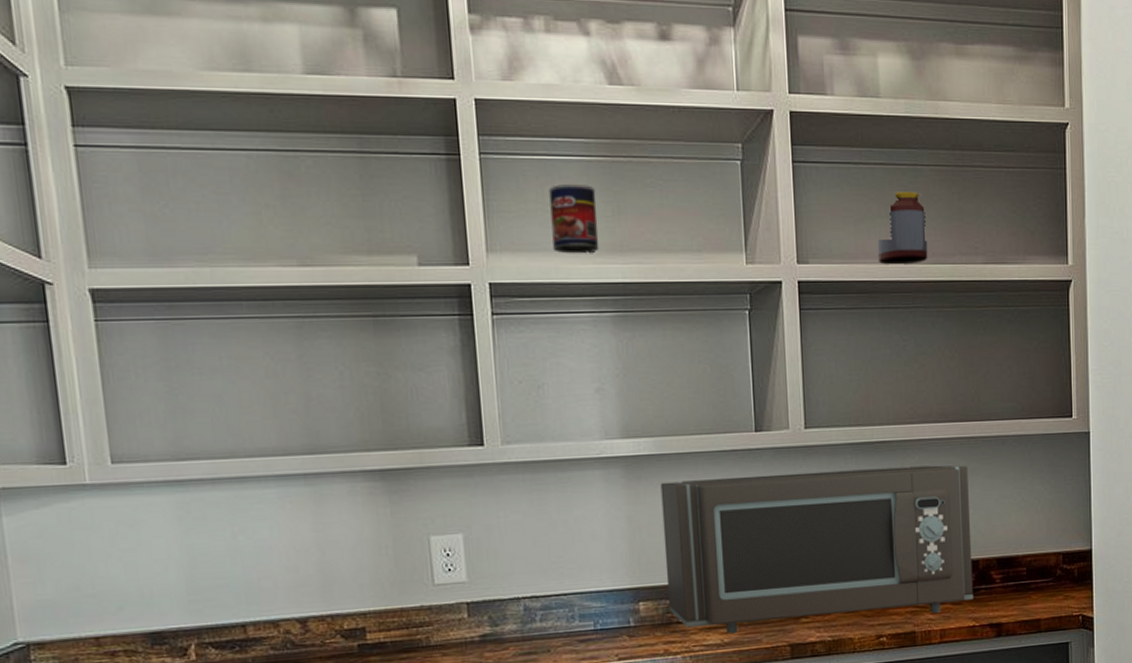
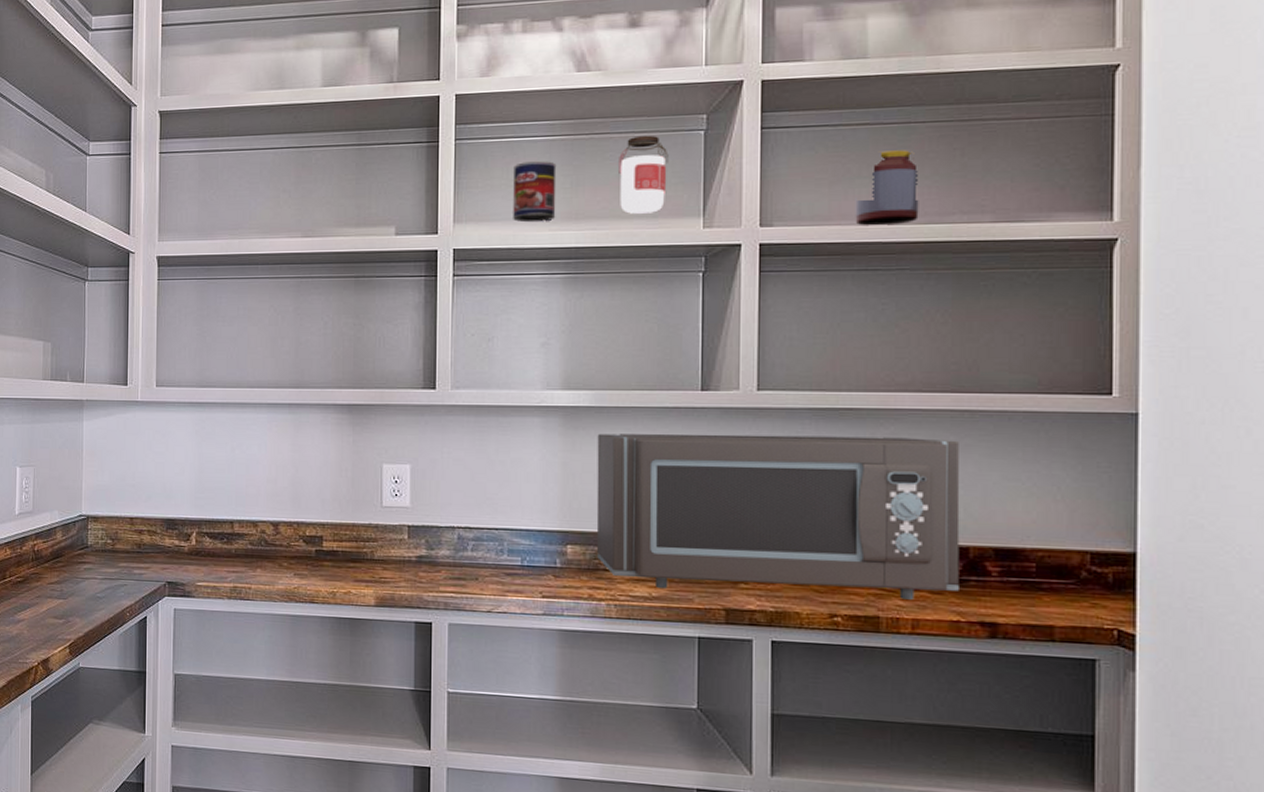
jar: none [659,161,709,247] -> present [619,135,669,214]

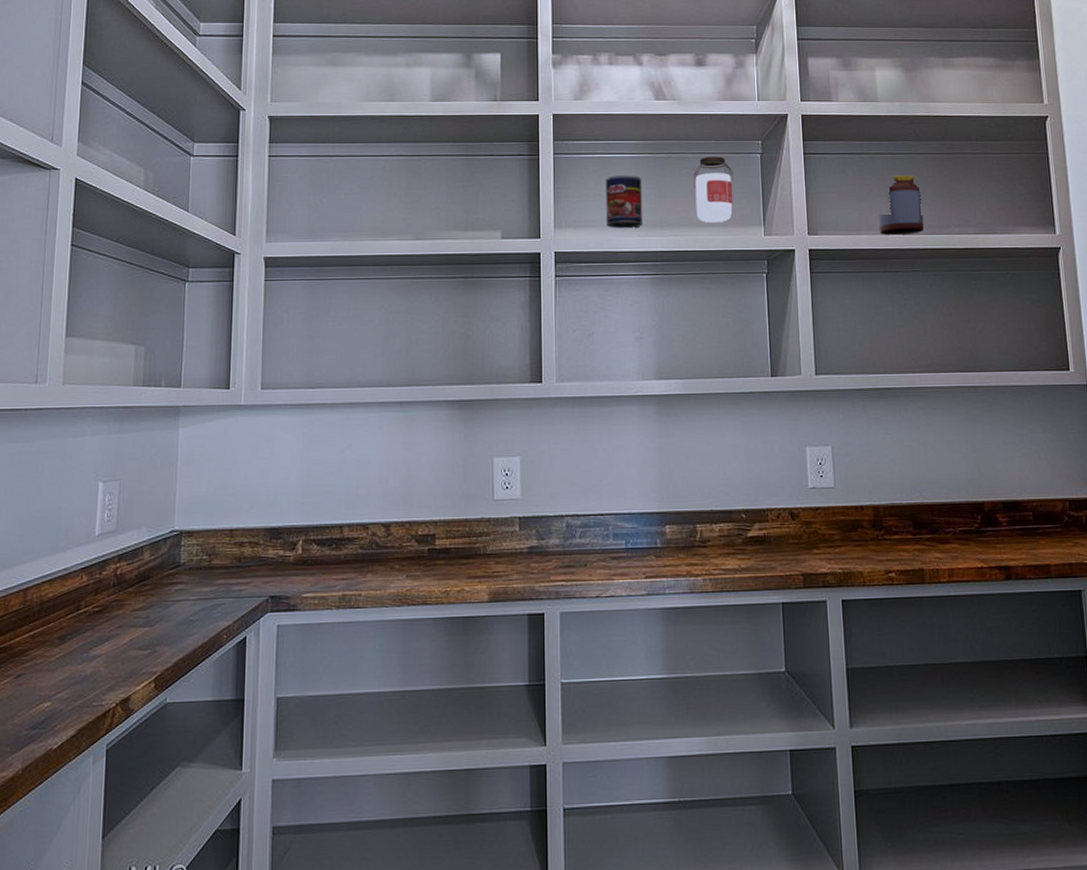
microwave: present [596,433,960,600] -> none [687,411,980,559]

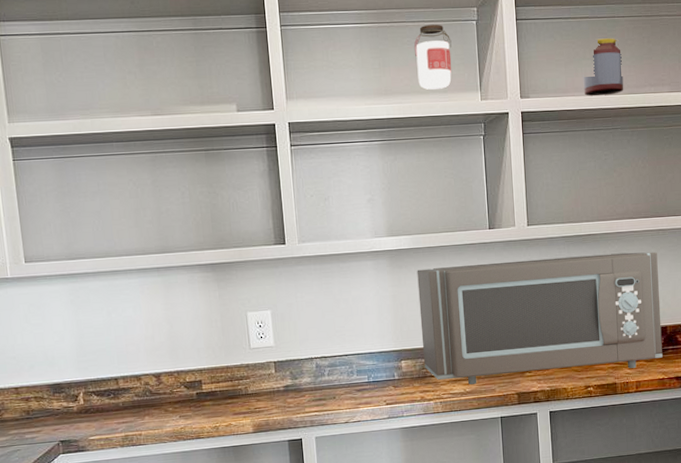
can: present [605,175,643,229] -> none [332,45,370,99]
microwave: none [687,411,980,559] -> present [417,252,663,385]

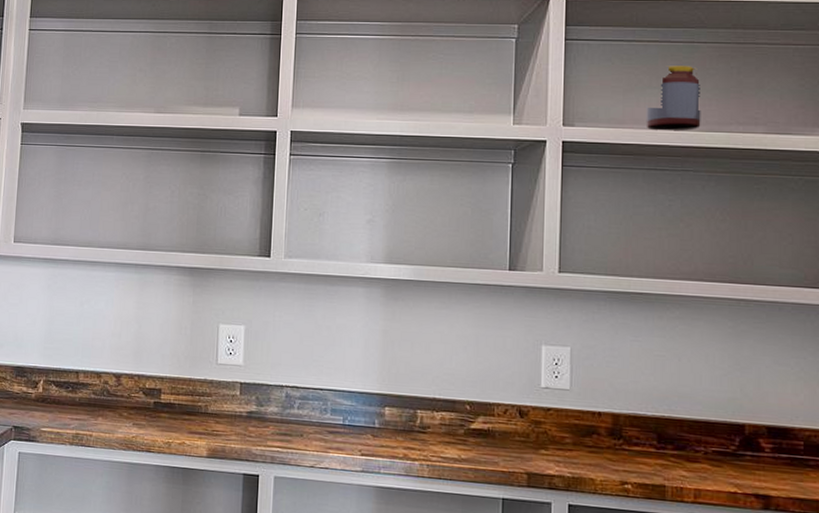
jar: present [414,24,452,90] -> none [440,39,484,109]
microwave: present [417,252,663,385] -> none [412,305,737,471]

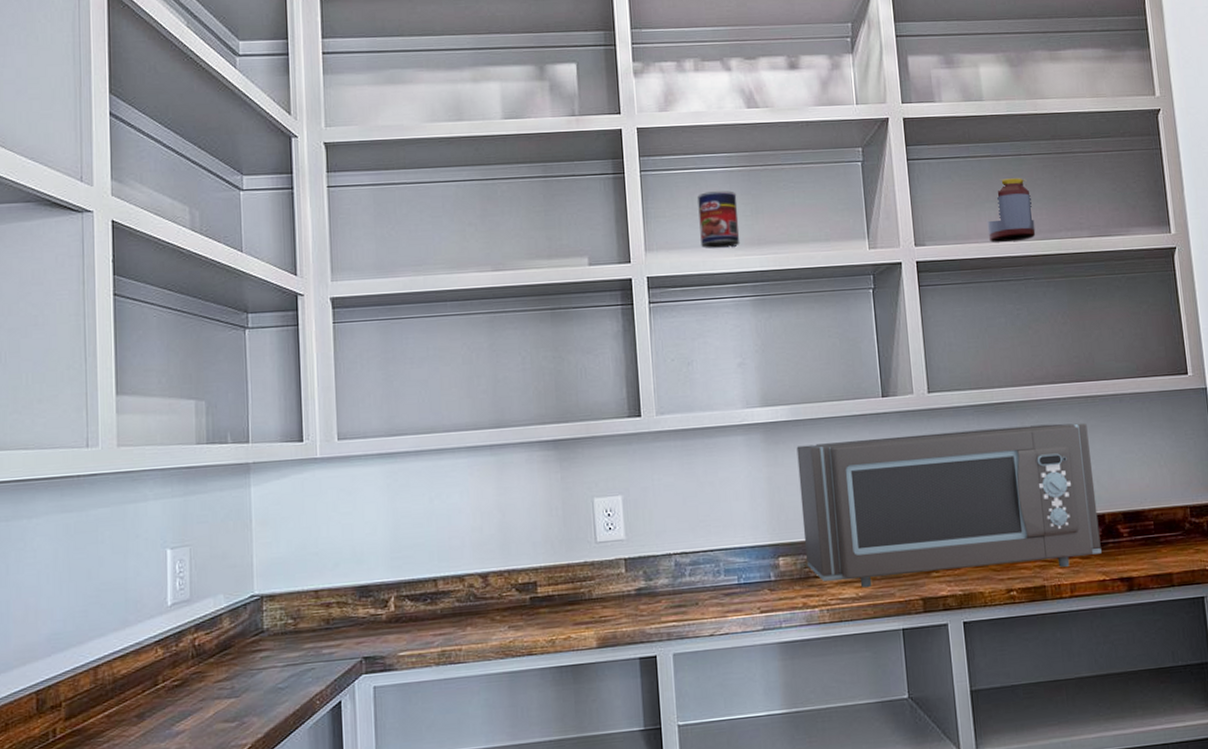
can: none [345,57,385,111] -> present [697,191,740,249]
microwave: none [412,305,737,471] -> present [796,423,1102,587]

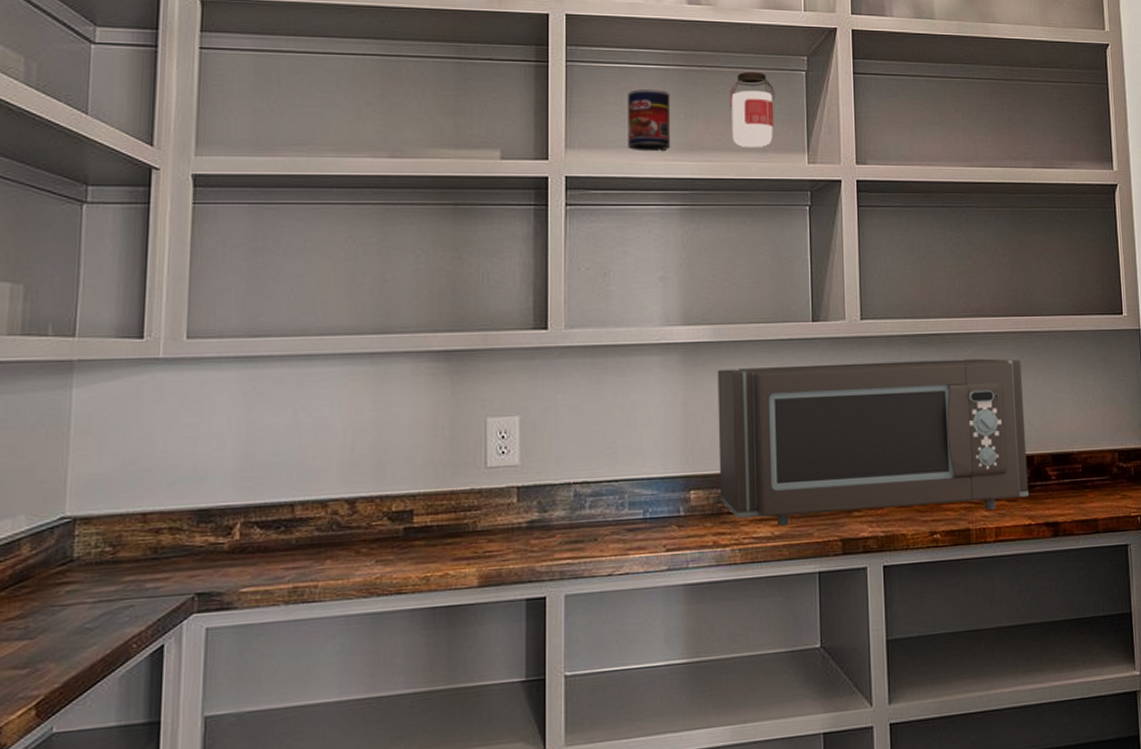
jar: none [791,166,835,238] -> present [730,71,775,147]
jar: present [986,178,1036,244] -> none [931,101,980,168]

